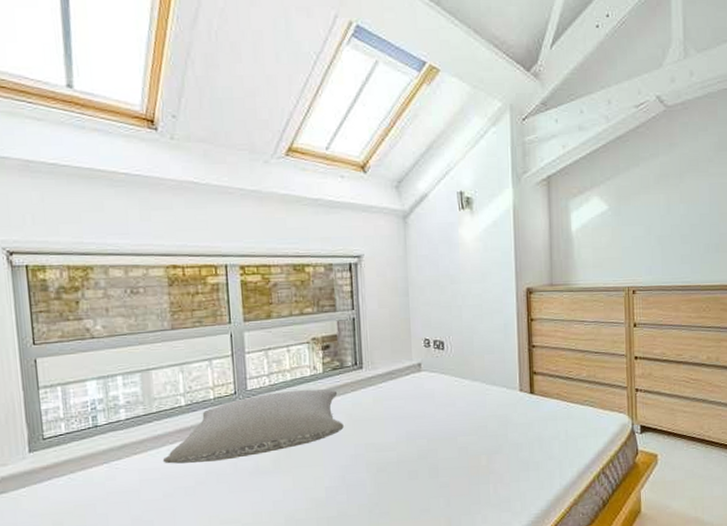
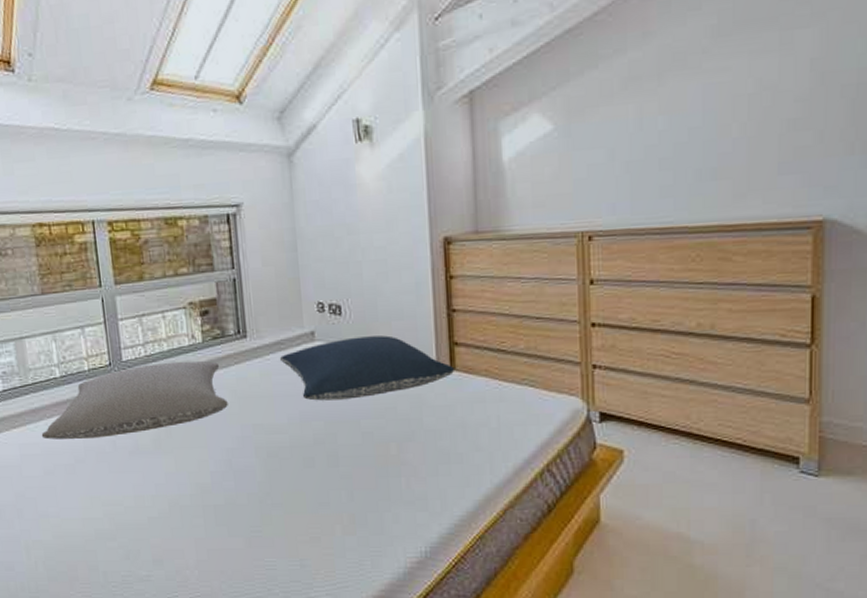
pillow: none [390,366,533,422] -> present [279,335,454,401]

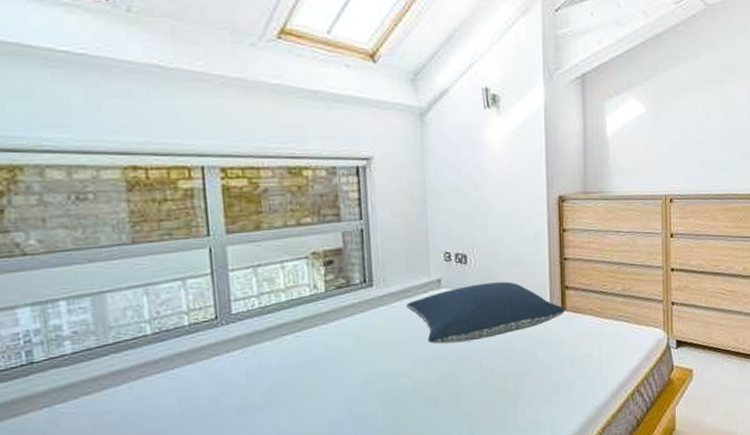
pillow: present [41,361,228,440] -> none [123,310,351,405]

